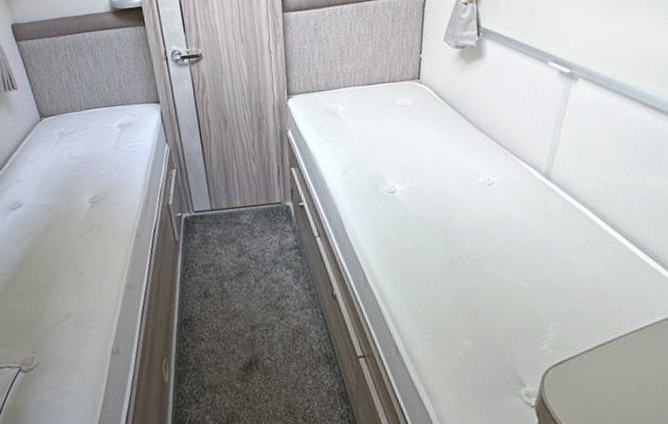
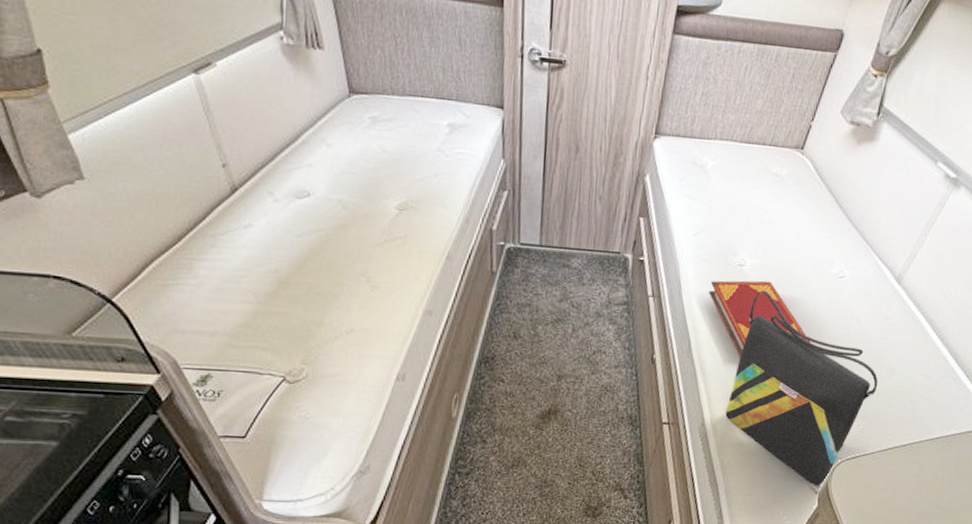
hardback book: none [368,201,479,278] -> present [709,280,811,357]
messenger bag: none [412,211,561,400] -> present [725,290,878,486]

